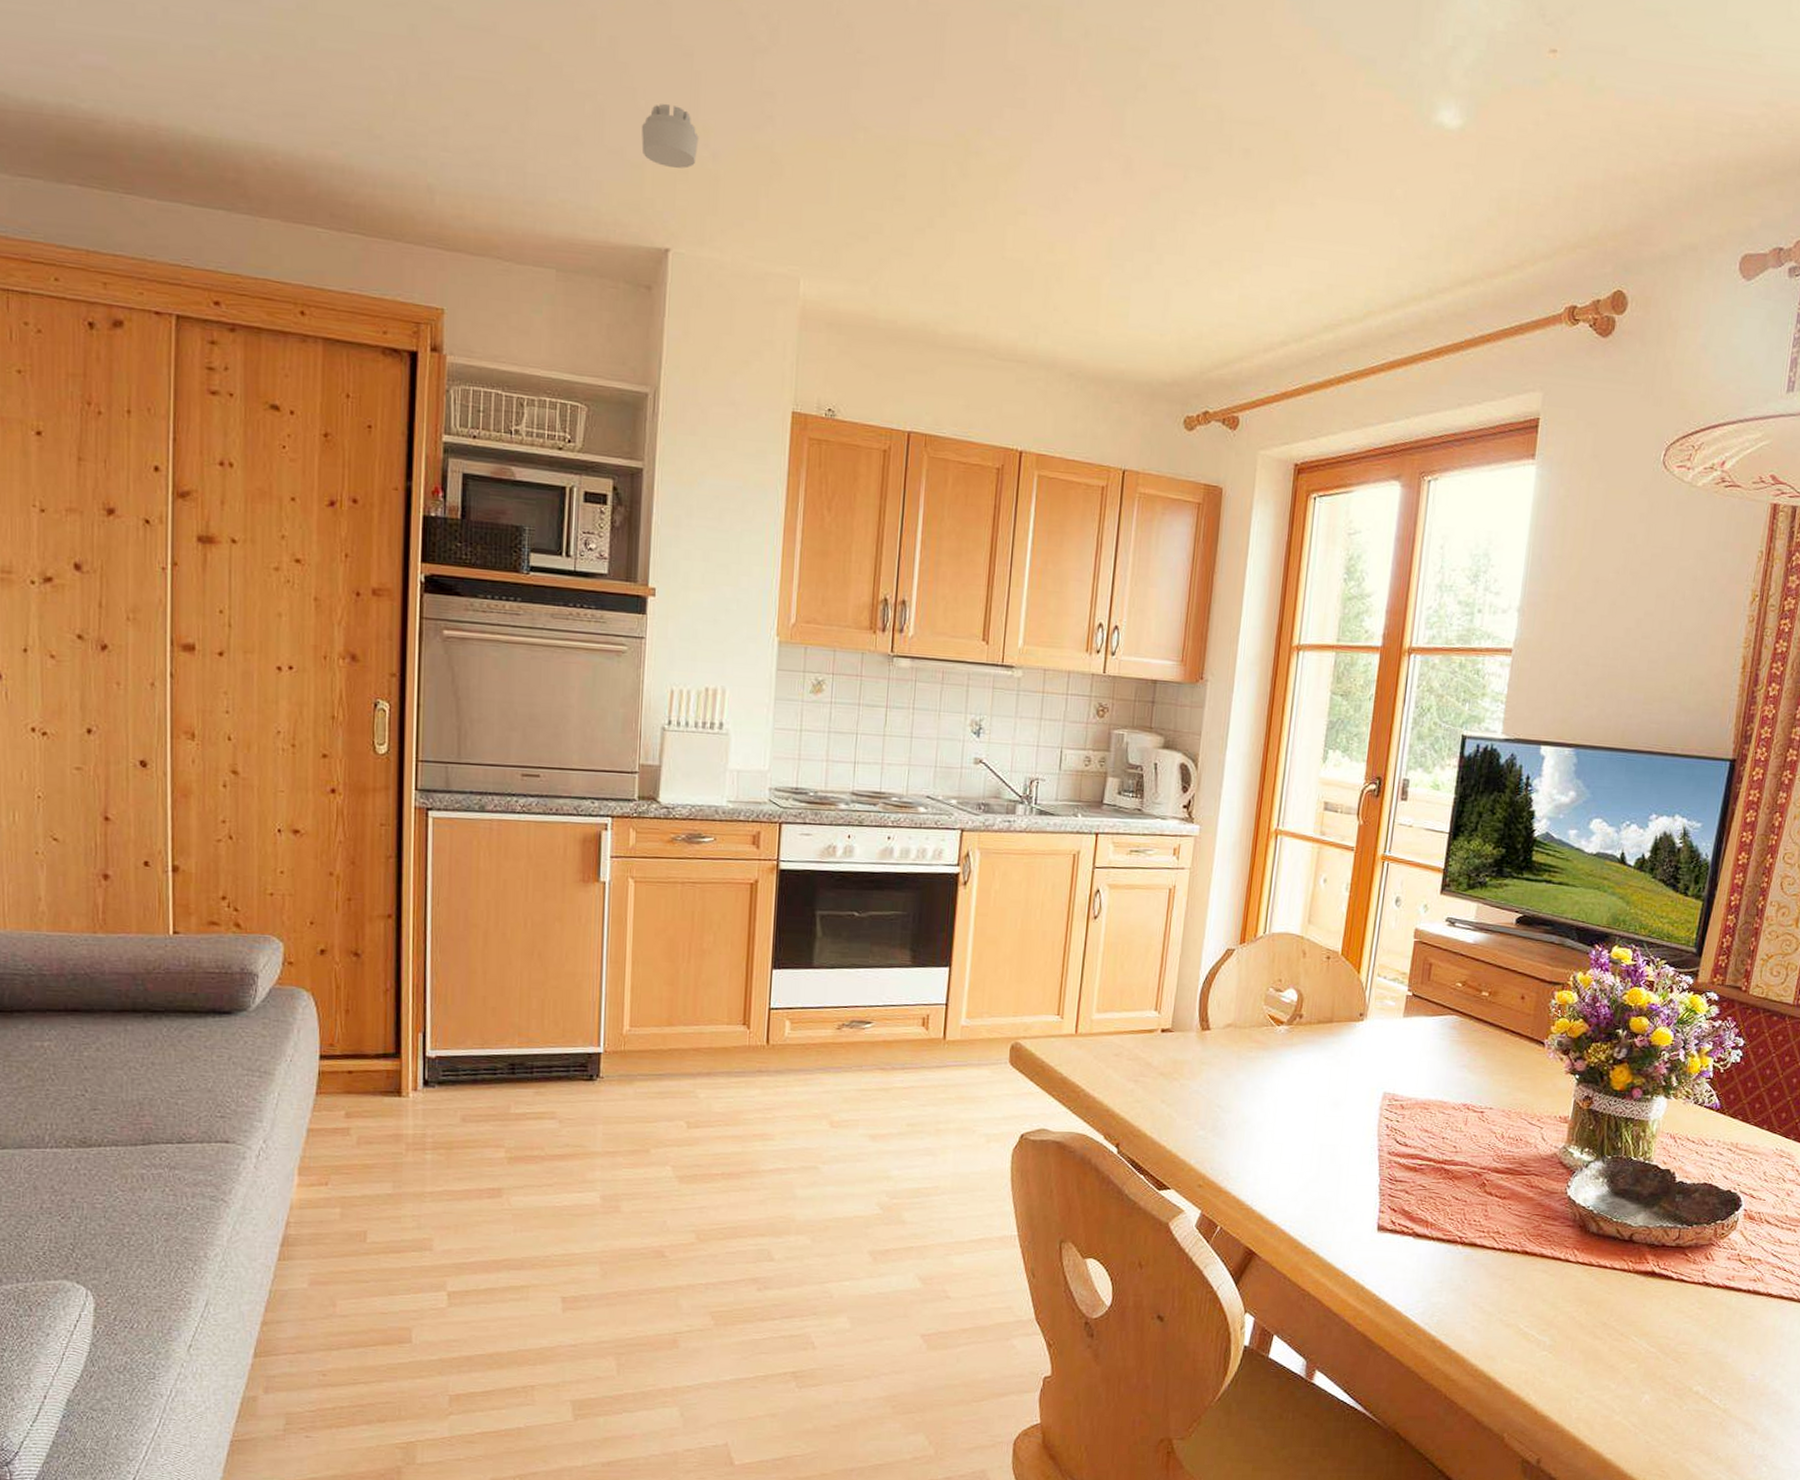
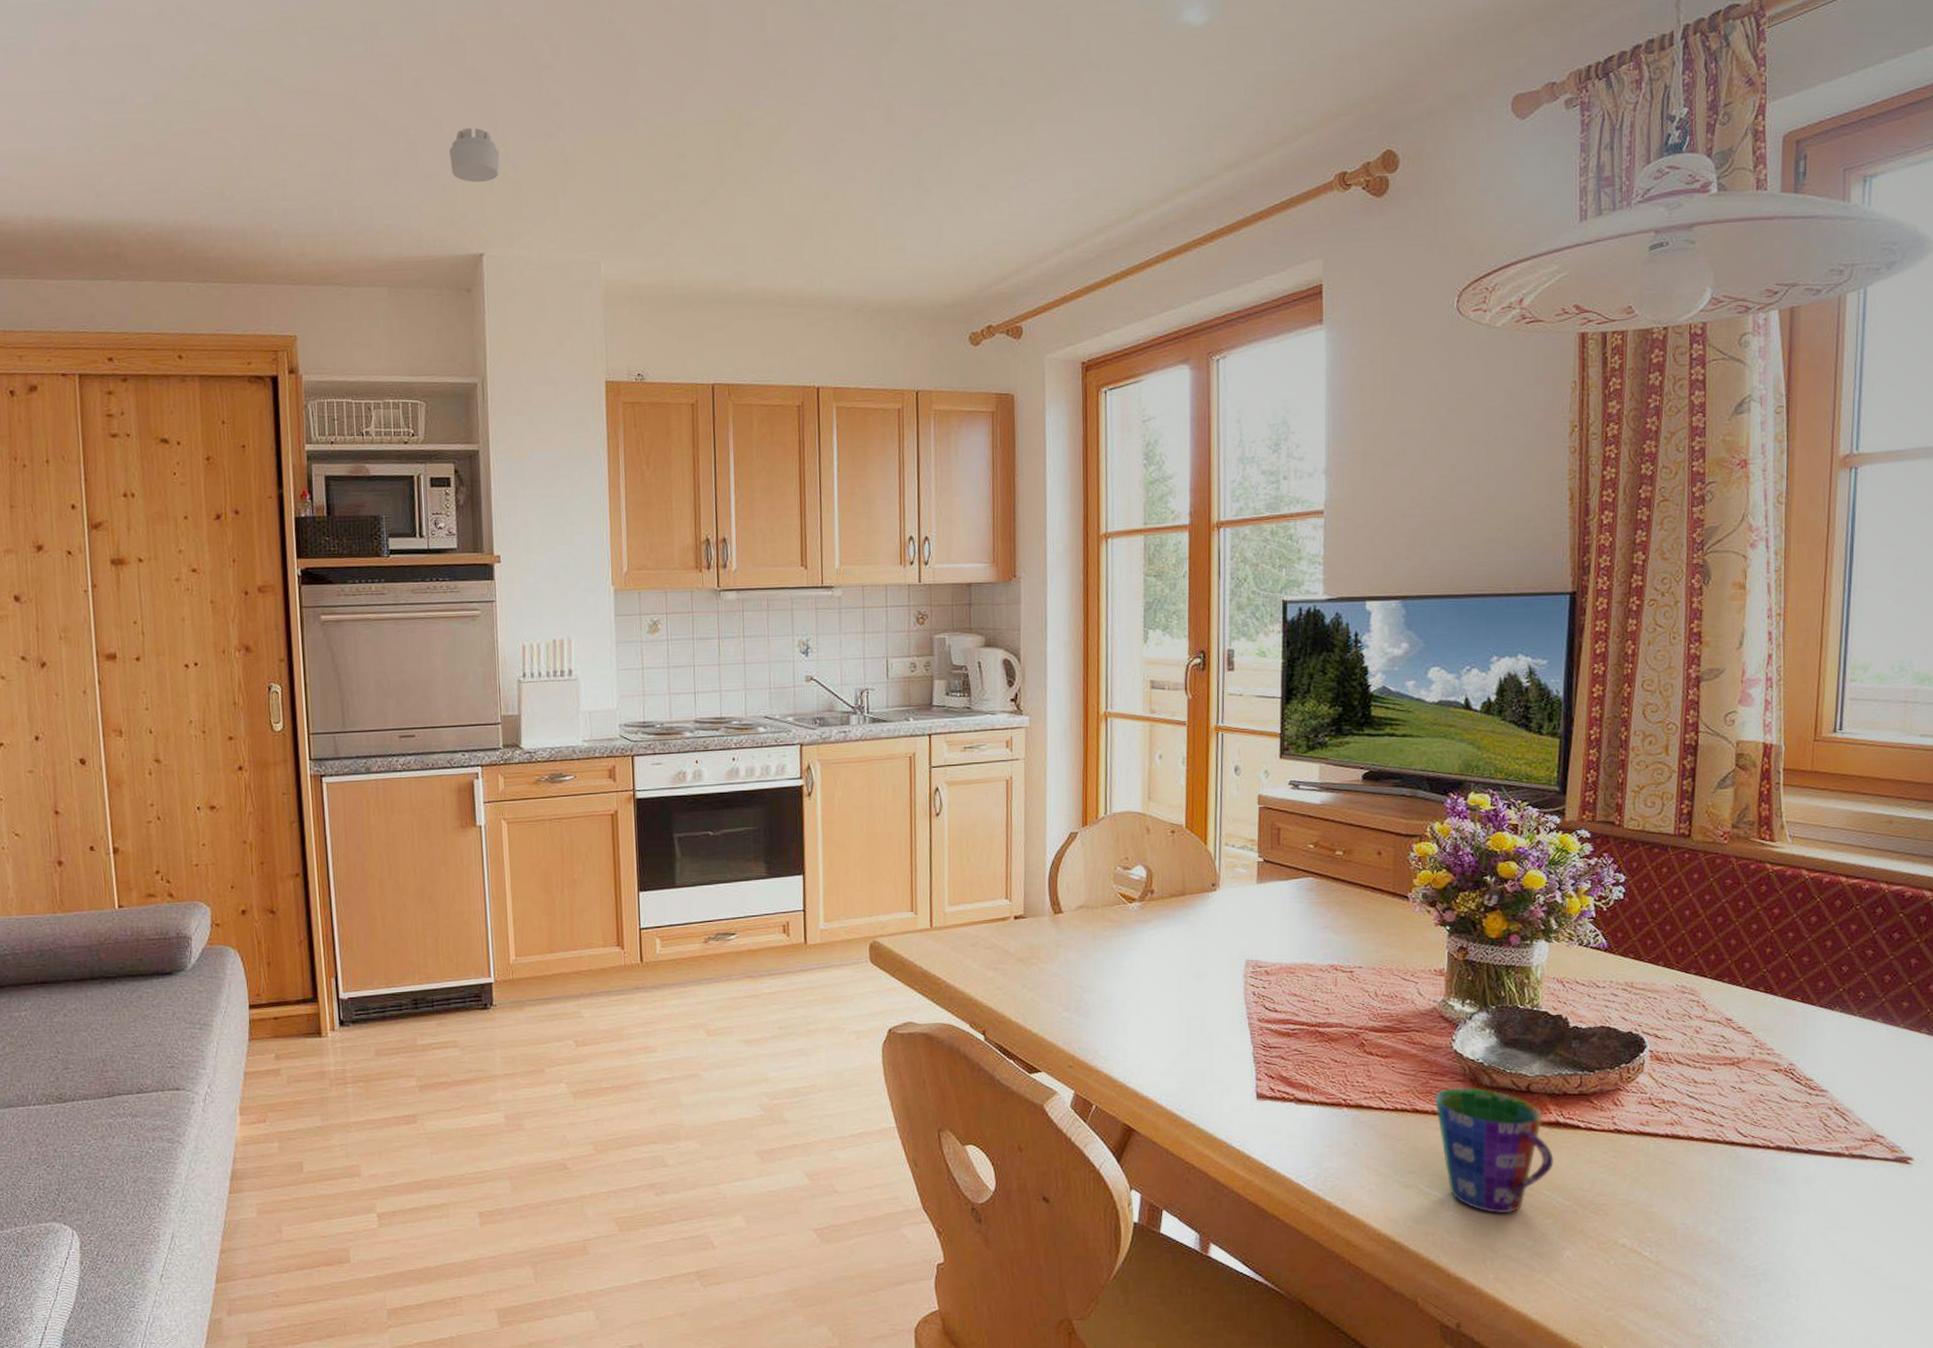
cup: none [1544,1233,1645,1357] -> present [1434,1087,1554,1214]

